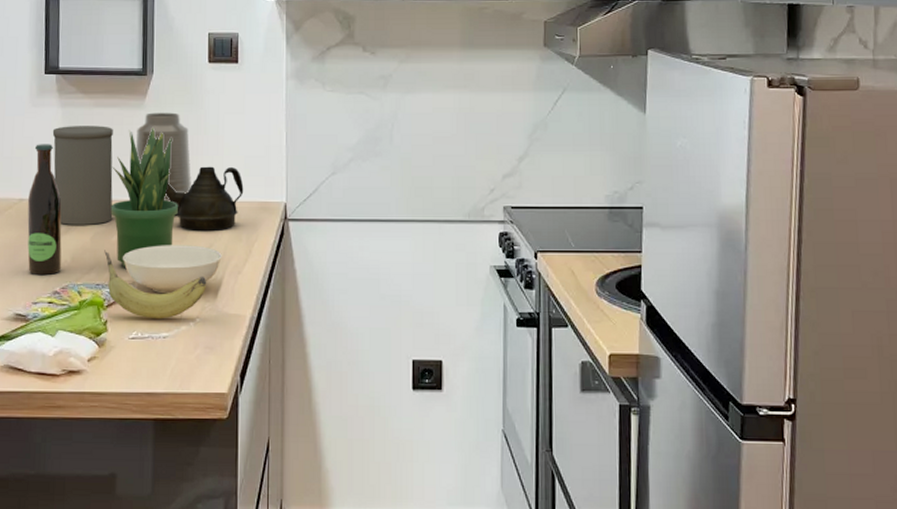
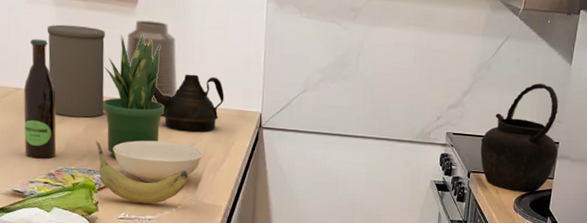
kettle: none [546,139,643,273] -> present [480,83,559,194]

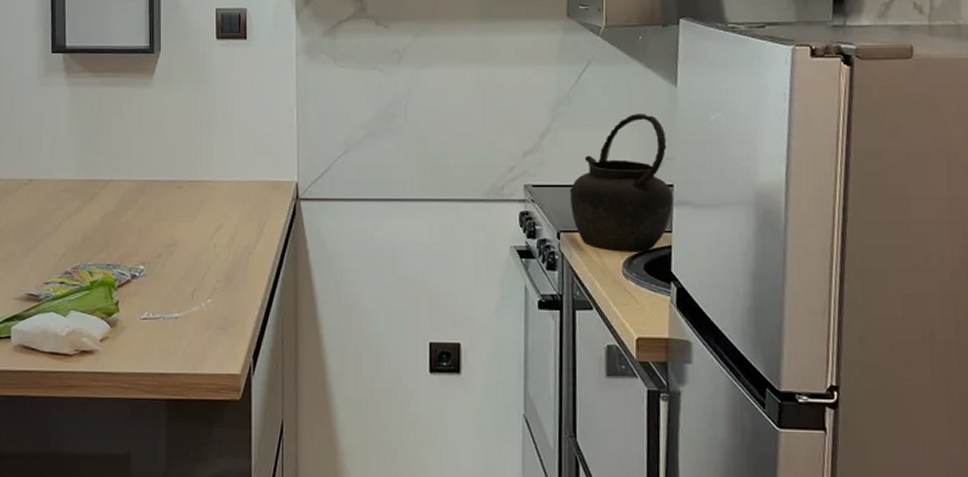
bottle: present [23,38,57,158] -> none [37,124,73,255]
canister: present [47,24,105,118] -> none [60,105,122,205]
fruit: present [96,140,189,204] -> none [114,230,218,300]
planter: present [102,33,164,157] -> none [120,106,188,247]
bowl: present [112,140,203,183] -> none [132,225,233,275]
vase: present [126,20,177,103] -> none [143,90,201,181]
teapot: present [153,74,225,132] -> none [175,145,254,210]

